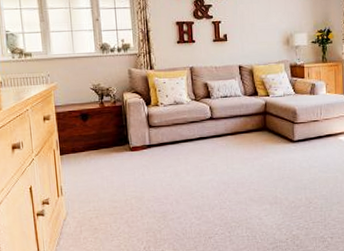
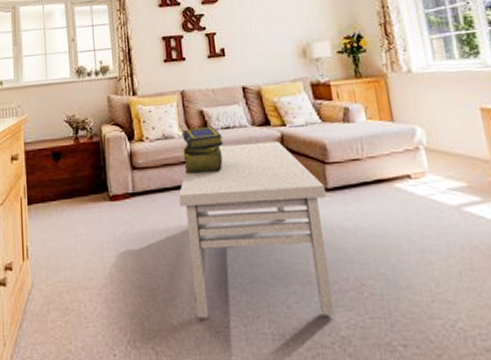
coffee table: none [186,107,293,230] -> present [179,141,335,319]
stack of books: none [190,95,222,132] -> present [182,126,224,175]

